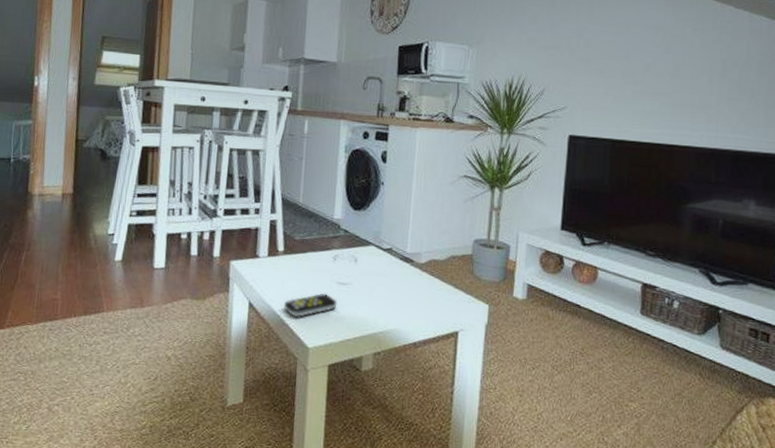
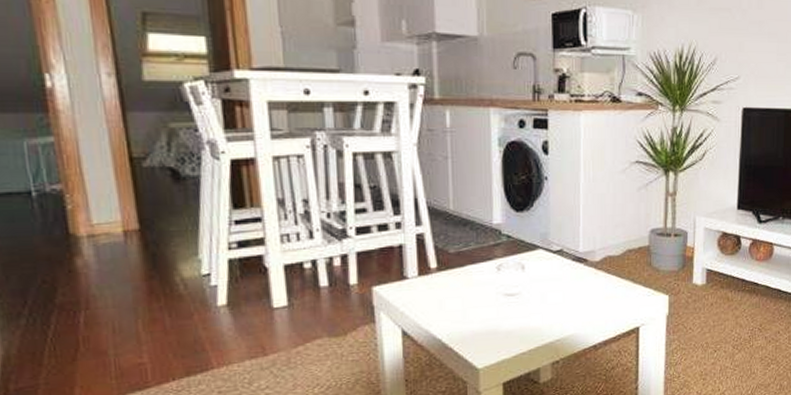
remote control: present [284,293,337,318] -> none [445,308,507,340]

